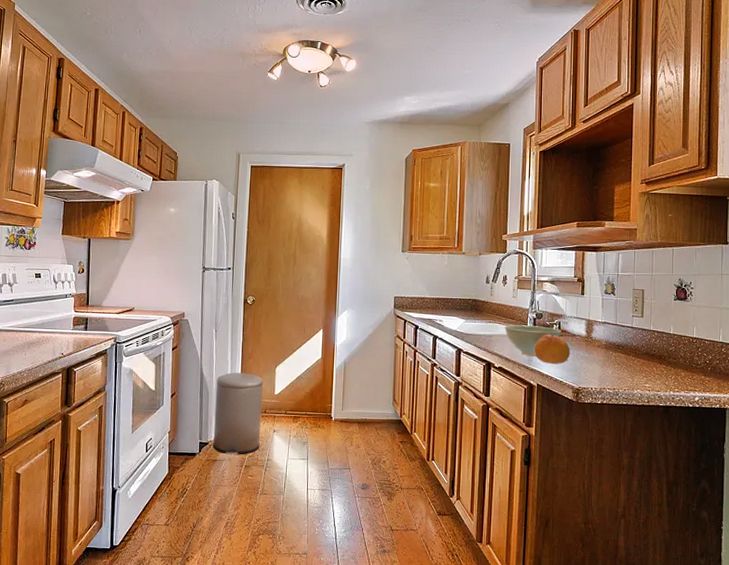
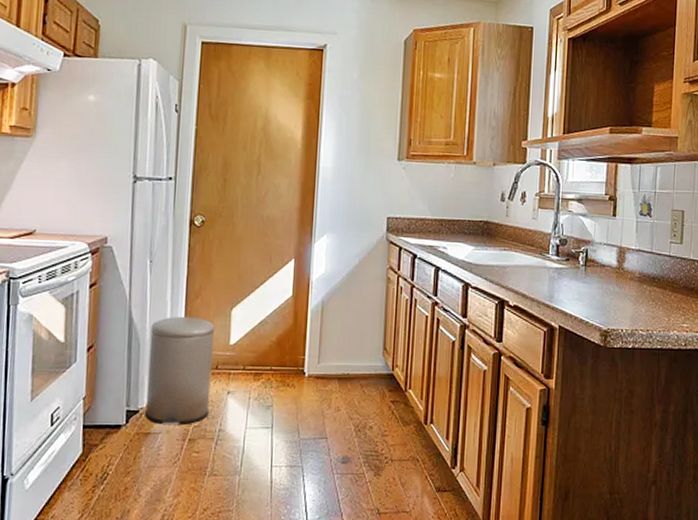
bowl: present [505,325,561,356] -> none [522,253,589,292]
fruit: present [534,334,571,365] -> none [556,264,599,302]

